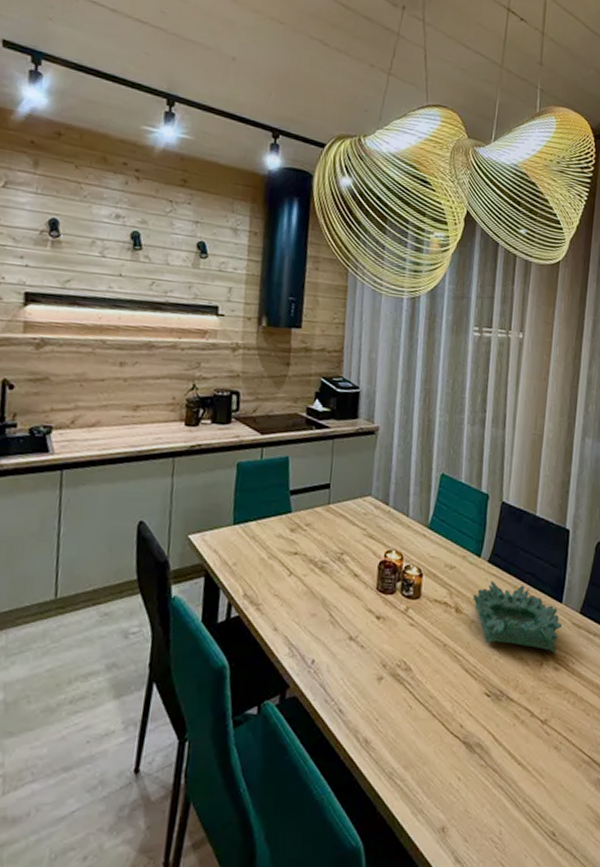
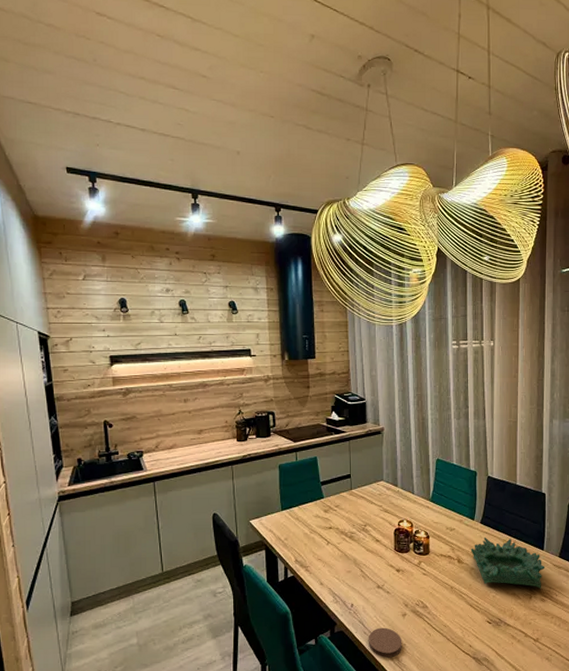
coaster: none [328,695,374,737] -> present [368,627,402,657]

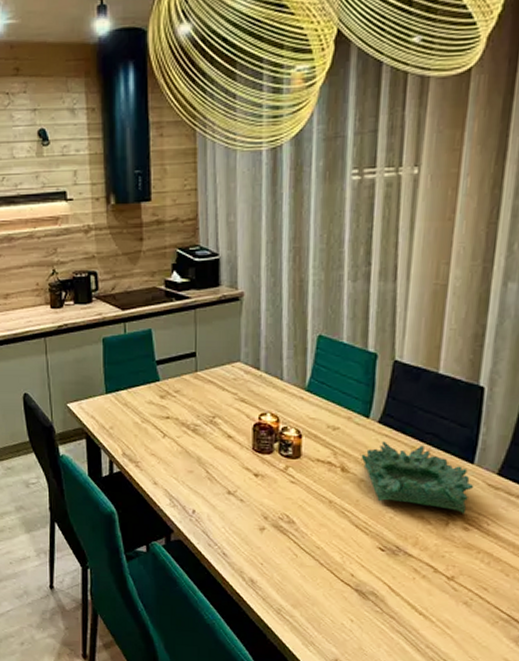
coaster: present [368,627,402,657] -> none [213,541,258,577]

